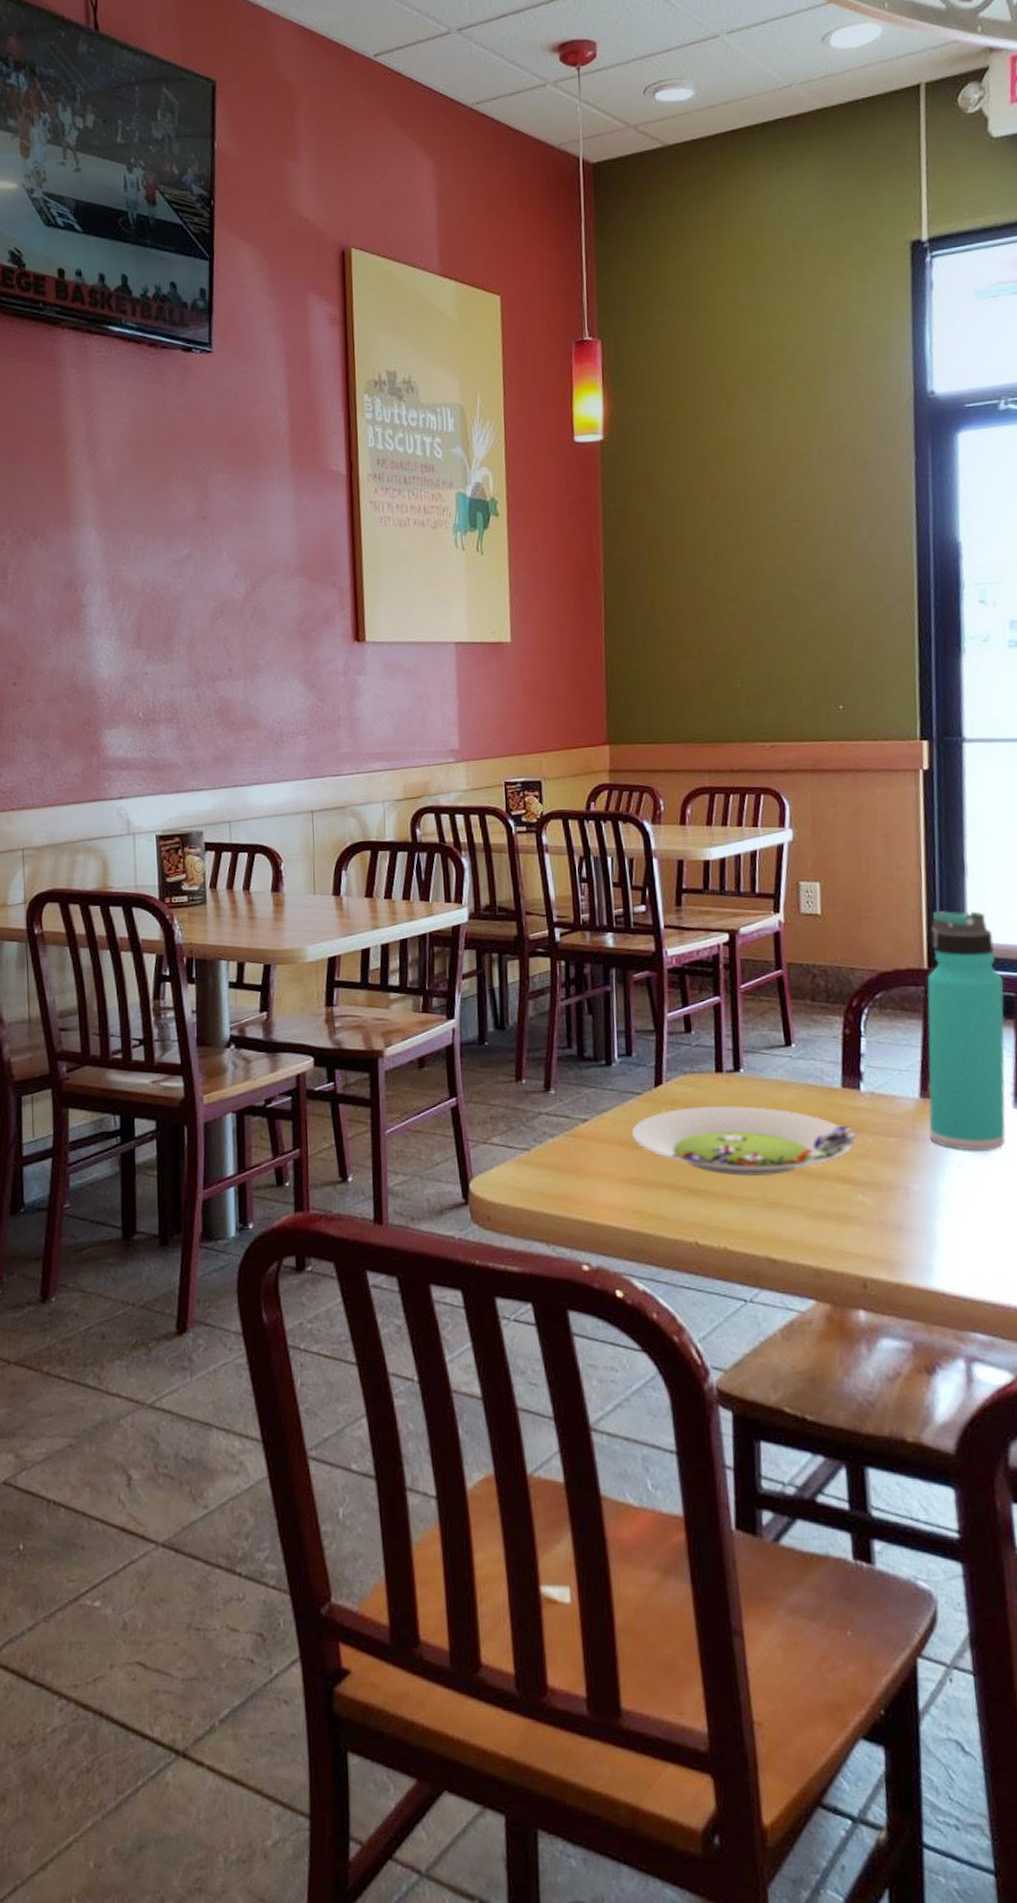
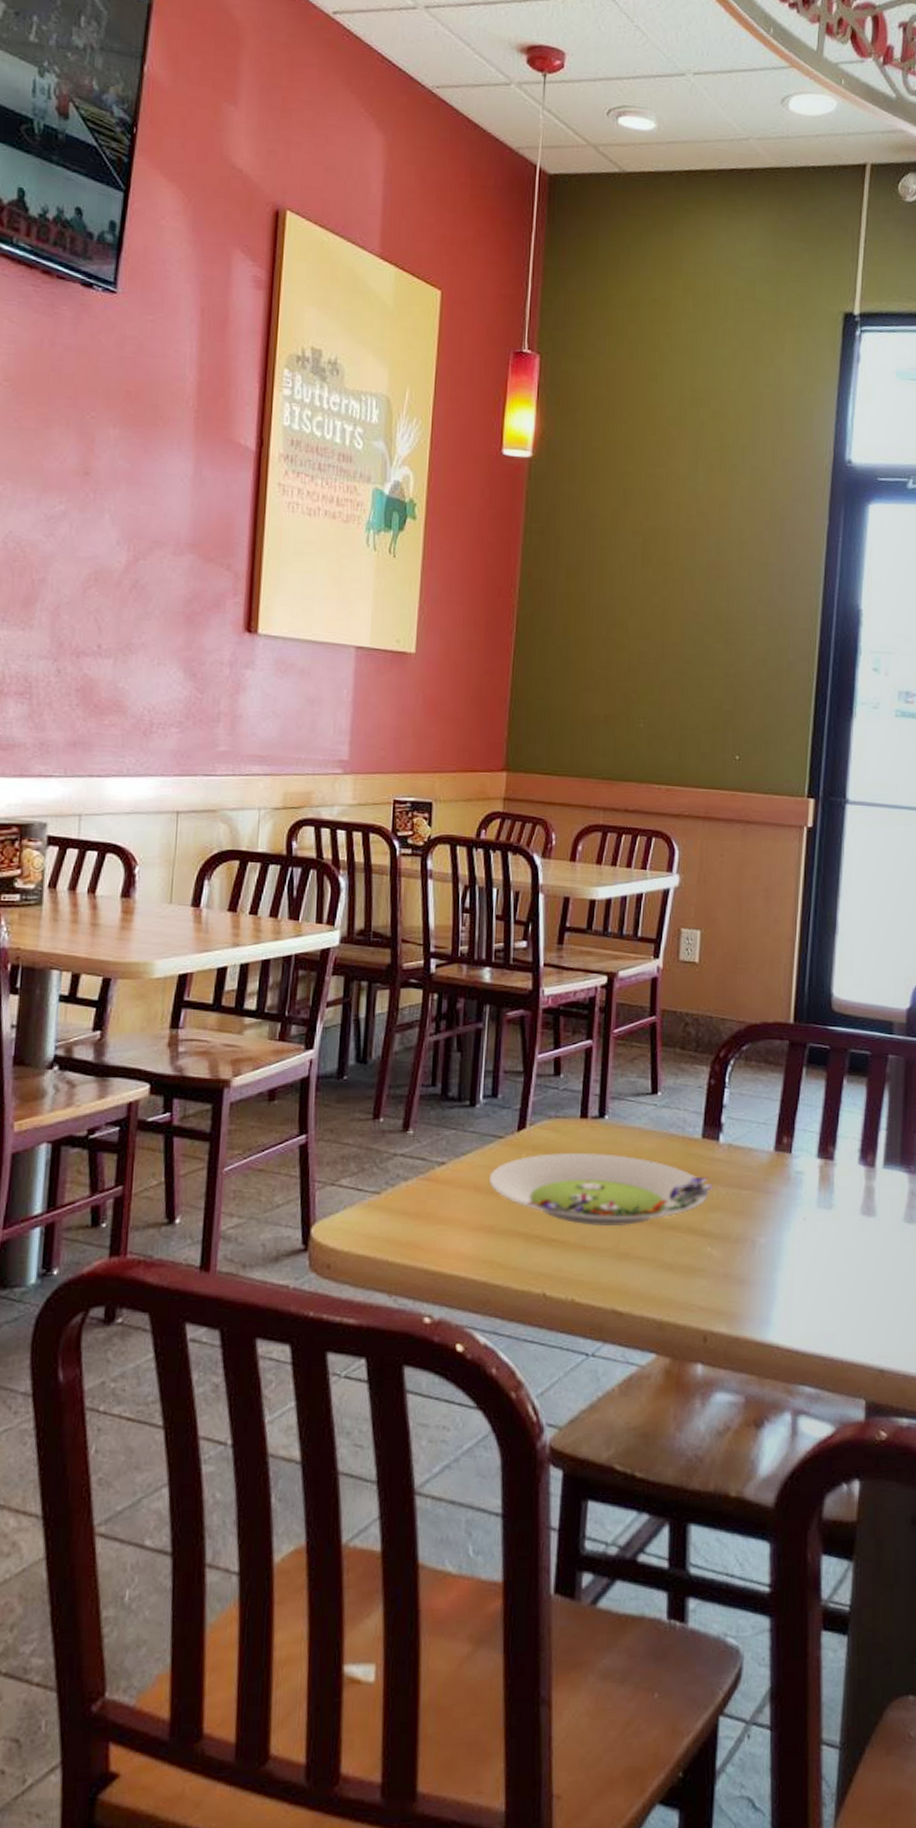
thermos bottle: present [926,911,1006,1151] -> none [780,967,861,1205]

